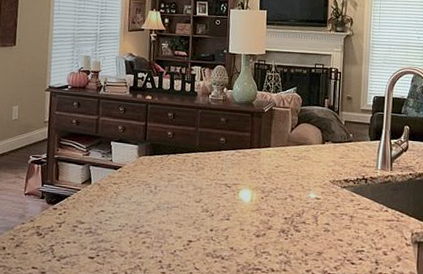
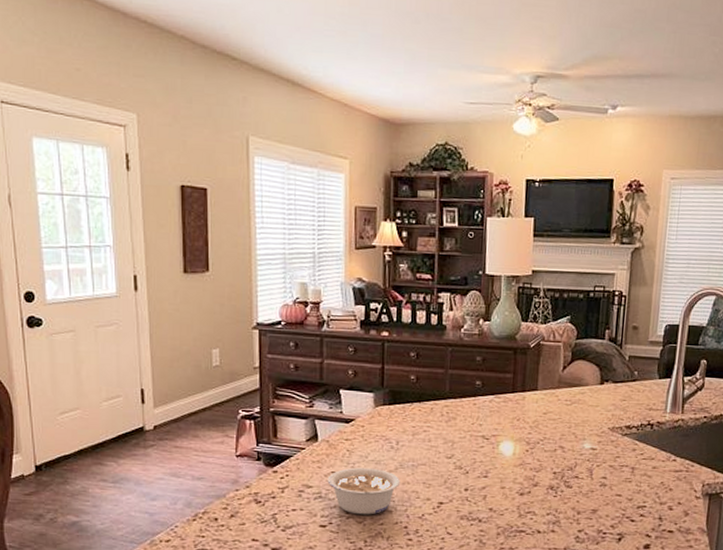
legume: none [97,207,157,250] -> present [327,467,401,515]

